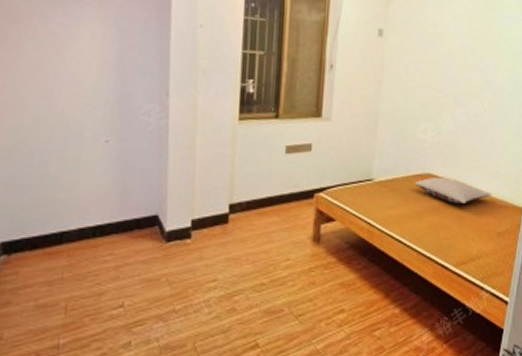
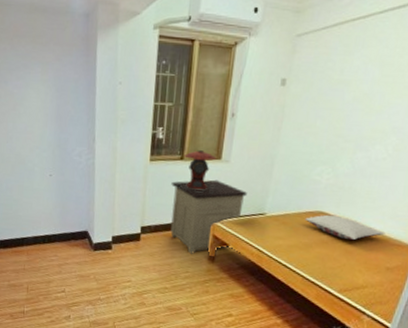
nightstand: none [265,141,352,235] -> present [171,179,247,254]
table lamp: none [271,106,321,157] -> present [176,150,219,193]

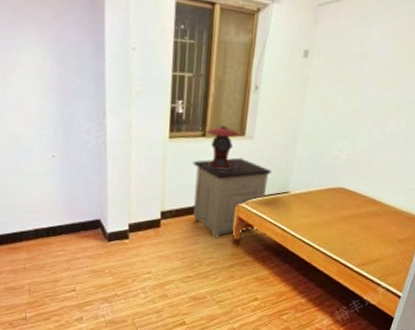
pillow: present [305,214,385,241] -> none [326,190,398,215]

